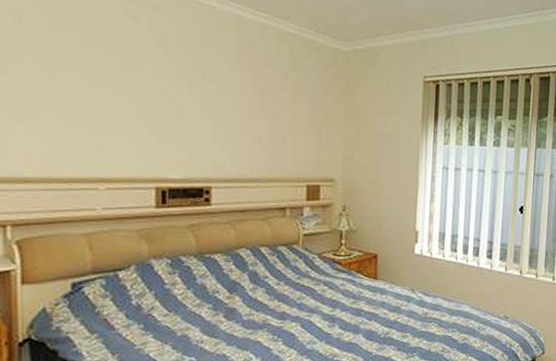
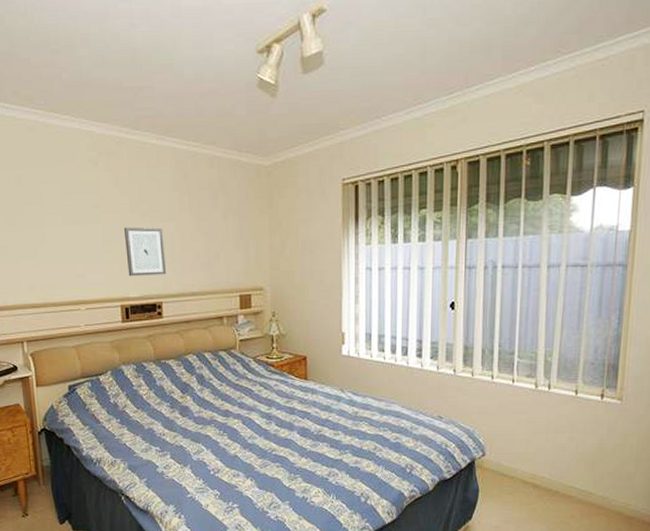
wall art: none [166,96,220,156] -> present [123,227,167,277]

